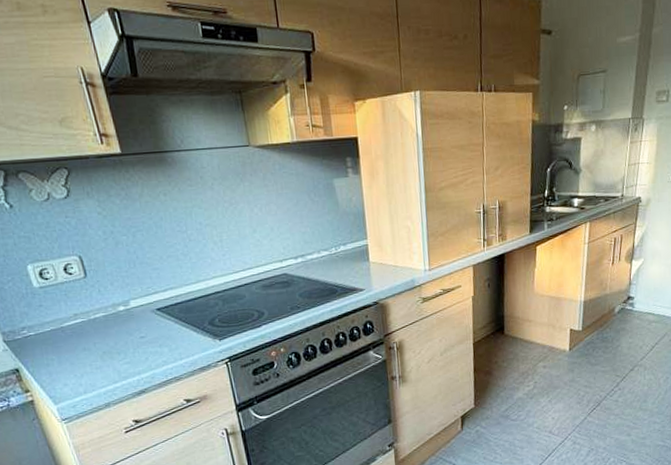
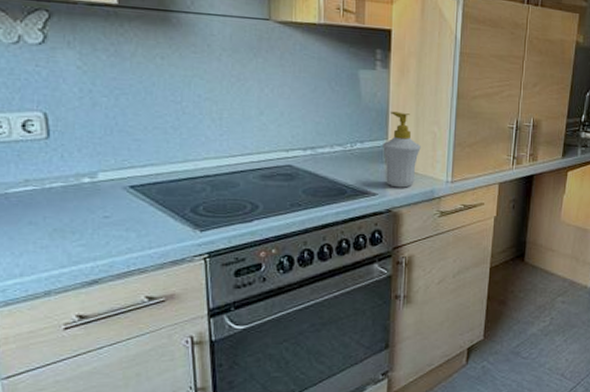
soap bottle: none [362,212,398,282] -> present [381,111,421,188]

